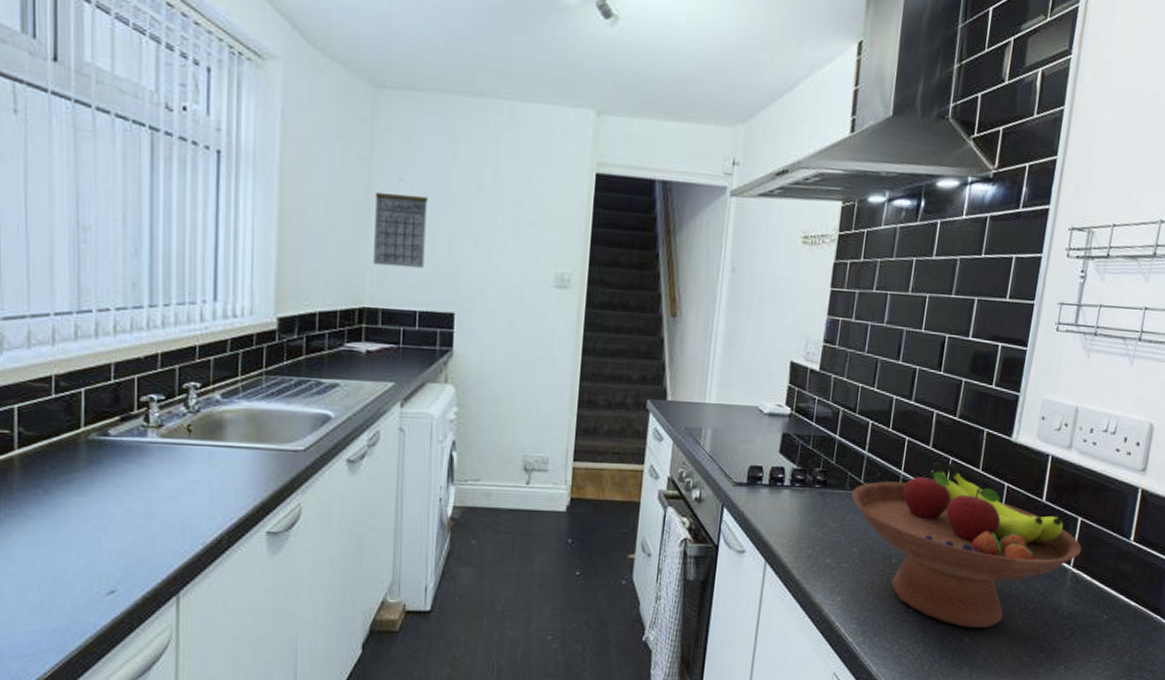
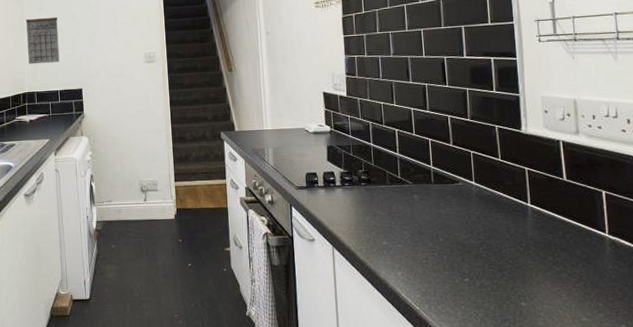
fruit bowl: present [851,461,1082,629] -> none [392,155,614,294]

